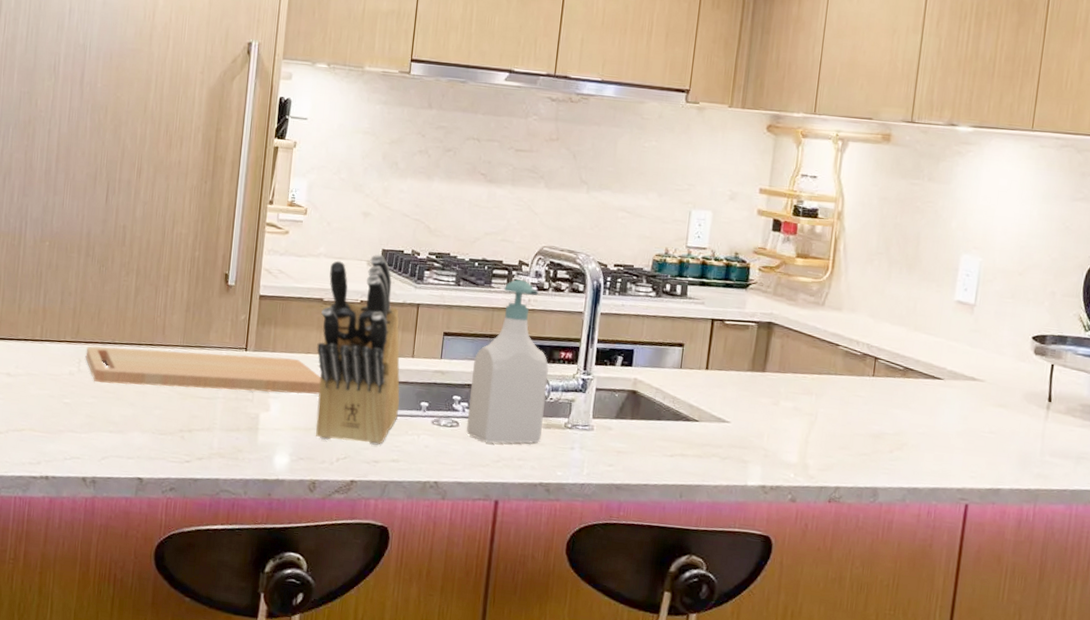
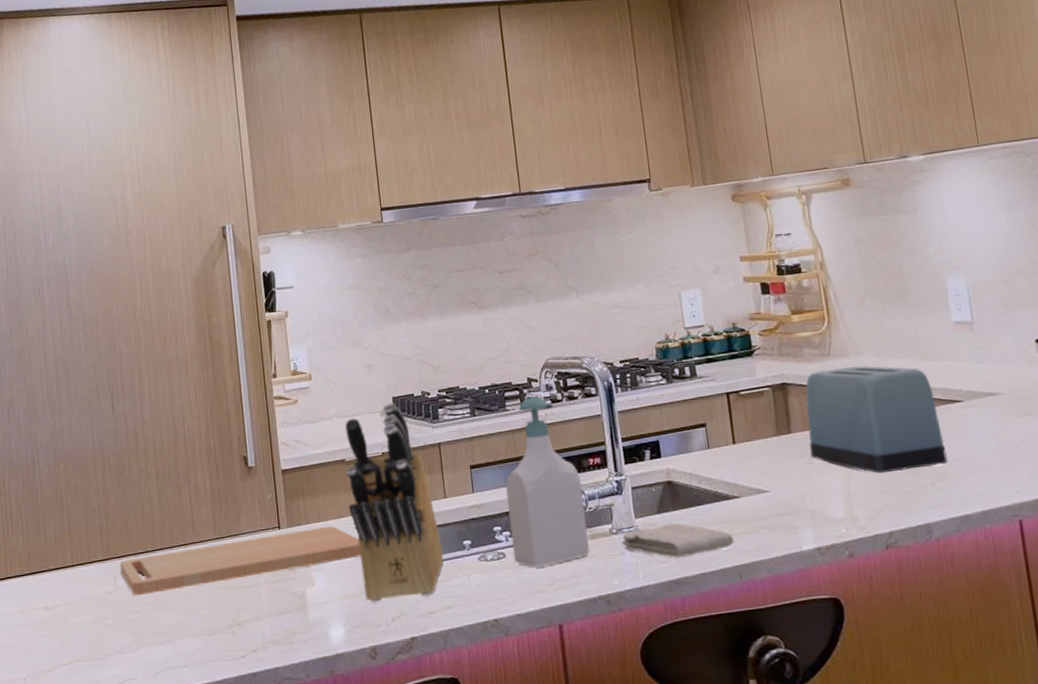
washcloth: none [574,429,684,466] -> present [621,523,735,558]
toaster: none [779,318,916,436] -> present [805,366,949,474]

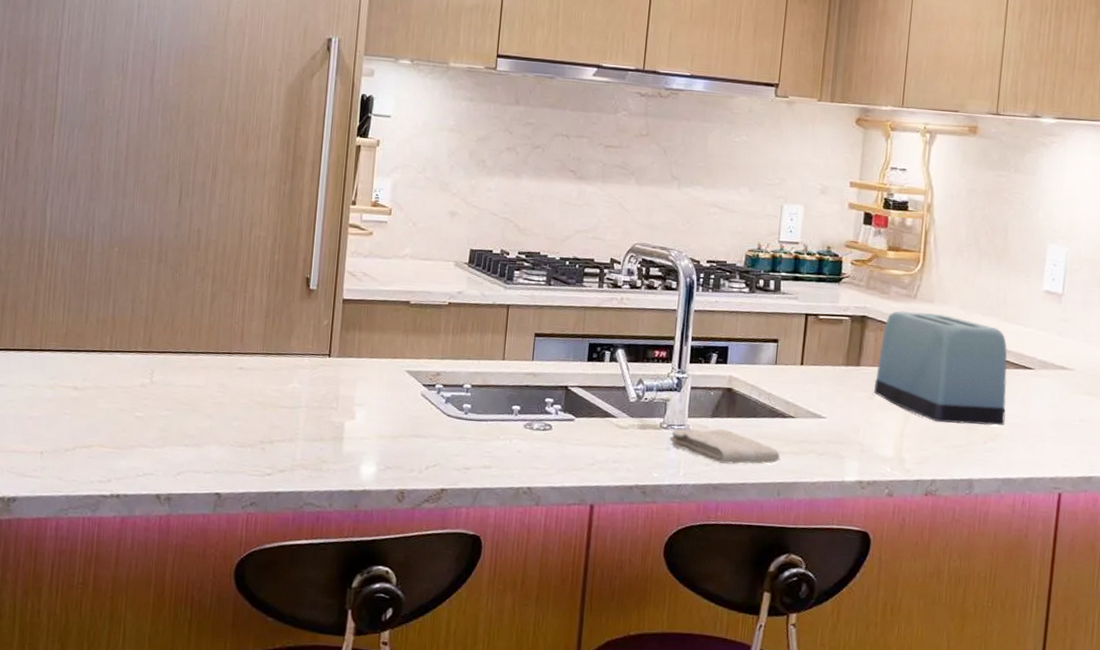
cutting board: present [119,526,361,596] -> none [158,356,409,401]
knife block: present [345,402,444,602] -> none [403,254,491,452]
soap bottle: present [506,396,590,568] -> none [559,278,643,446]

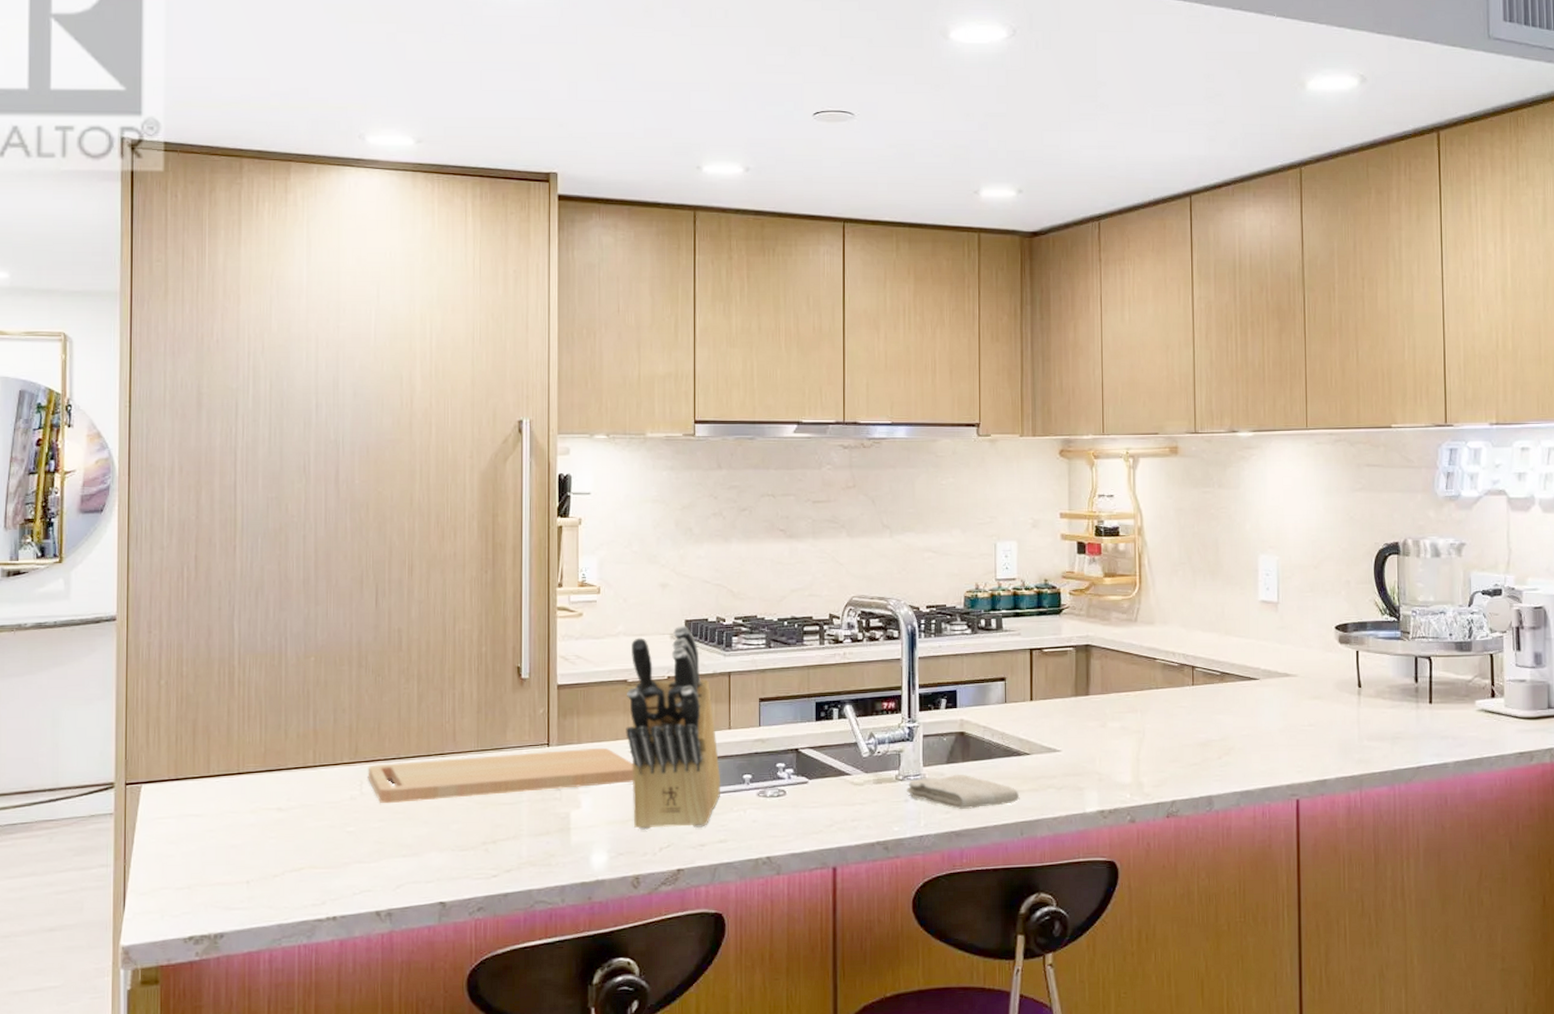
cutting board: none [158,356,409,401] -> present [368,747,634,804]
knife block: none [403,254,491,452] -> present [626,625,721,830]
toaster: present [874,311,1008,426] -> none [1104,634,1238,743]

